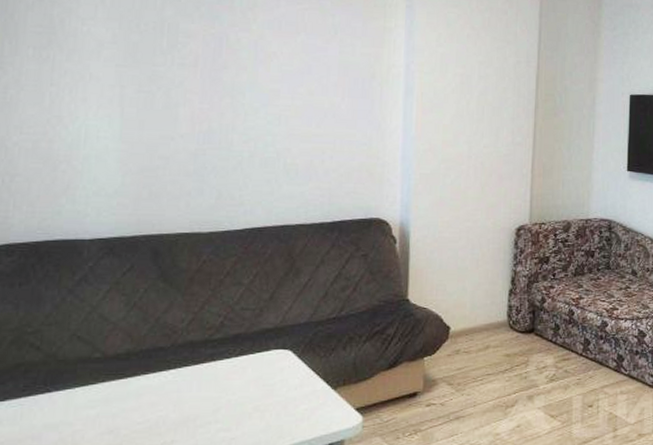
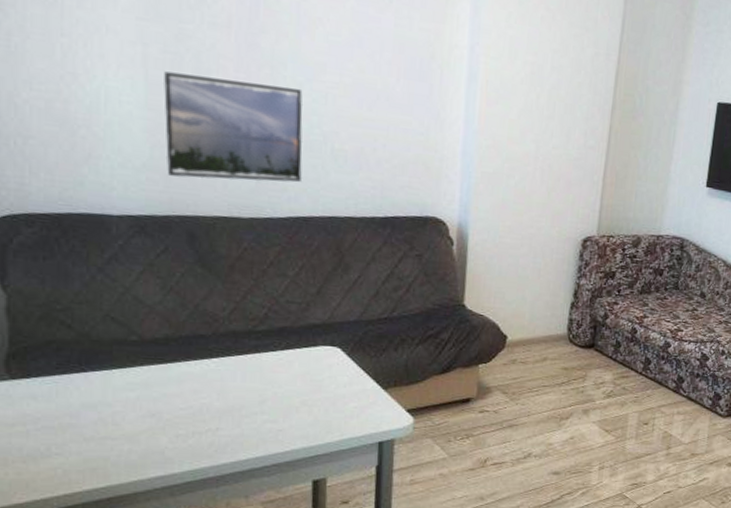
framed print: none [136,108,259,200] -> present [164,71,303,183]

